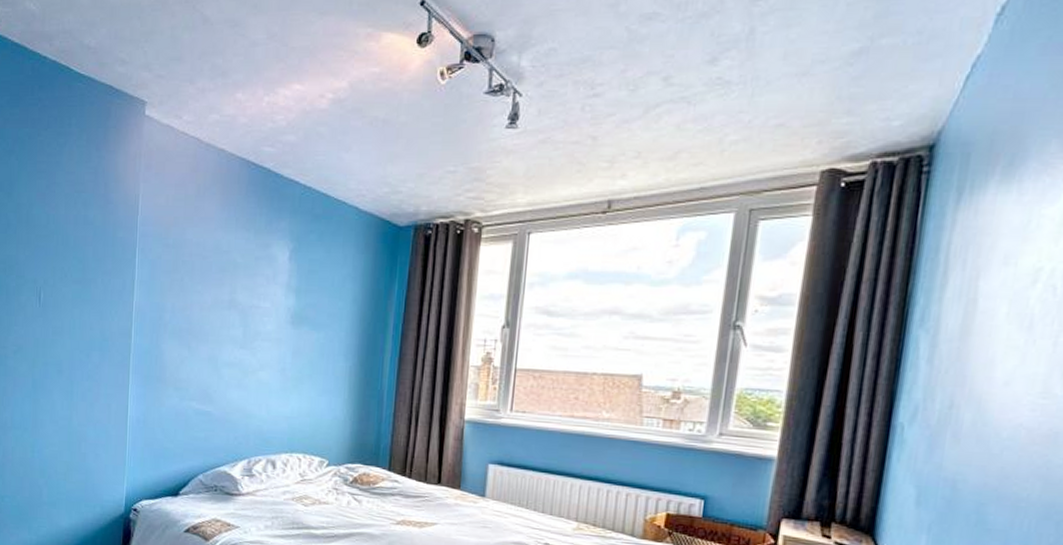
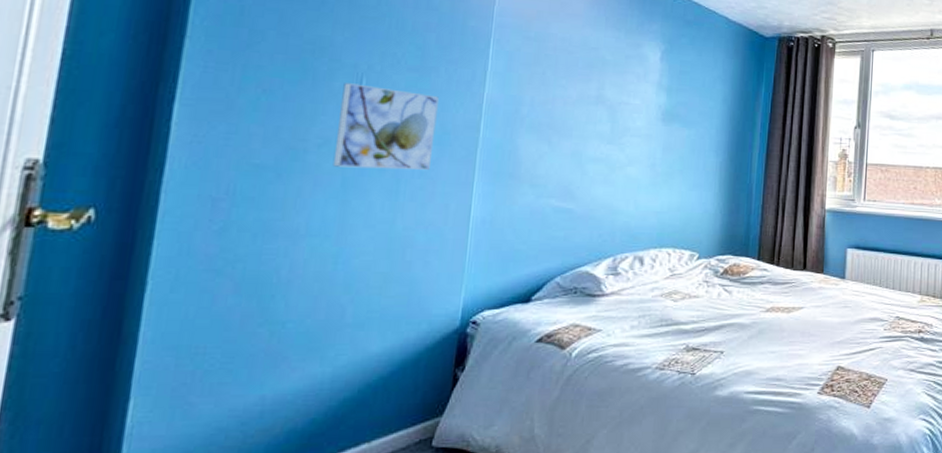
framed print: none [25,296,98,373] -> present [332,83,439,170]

